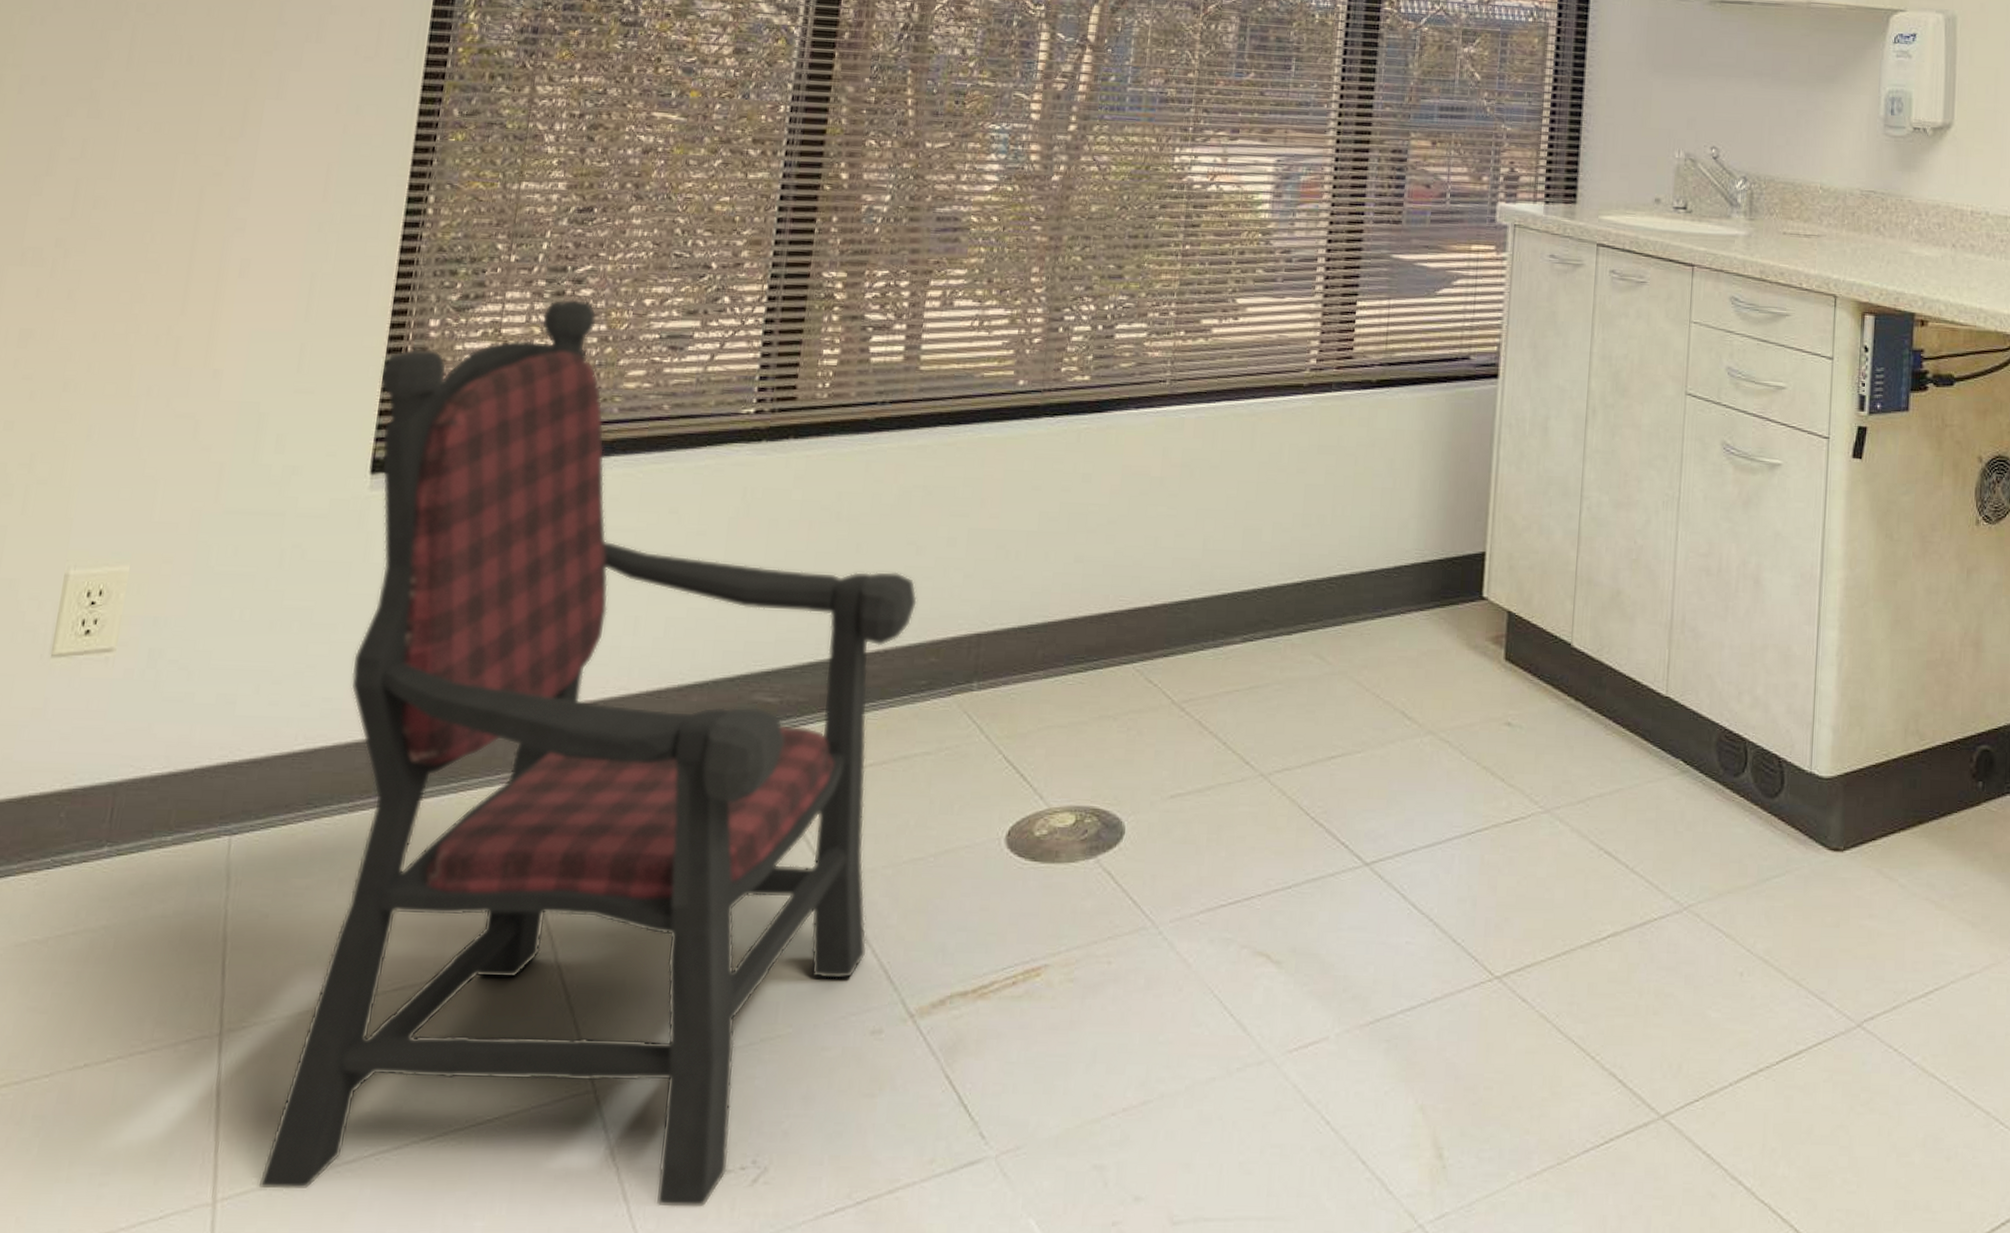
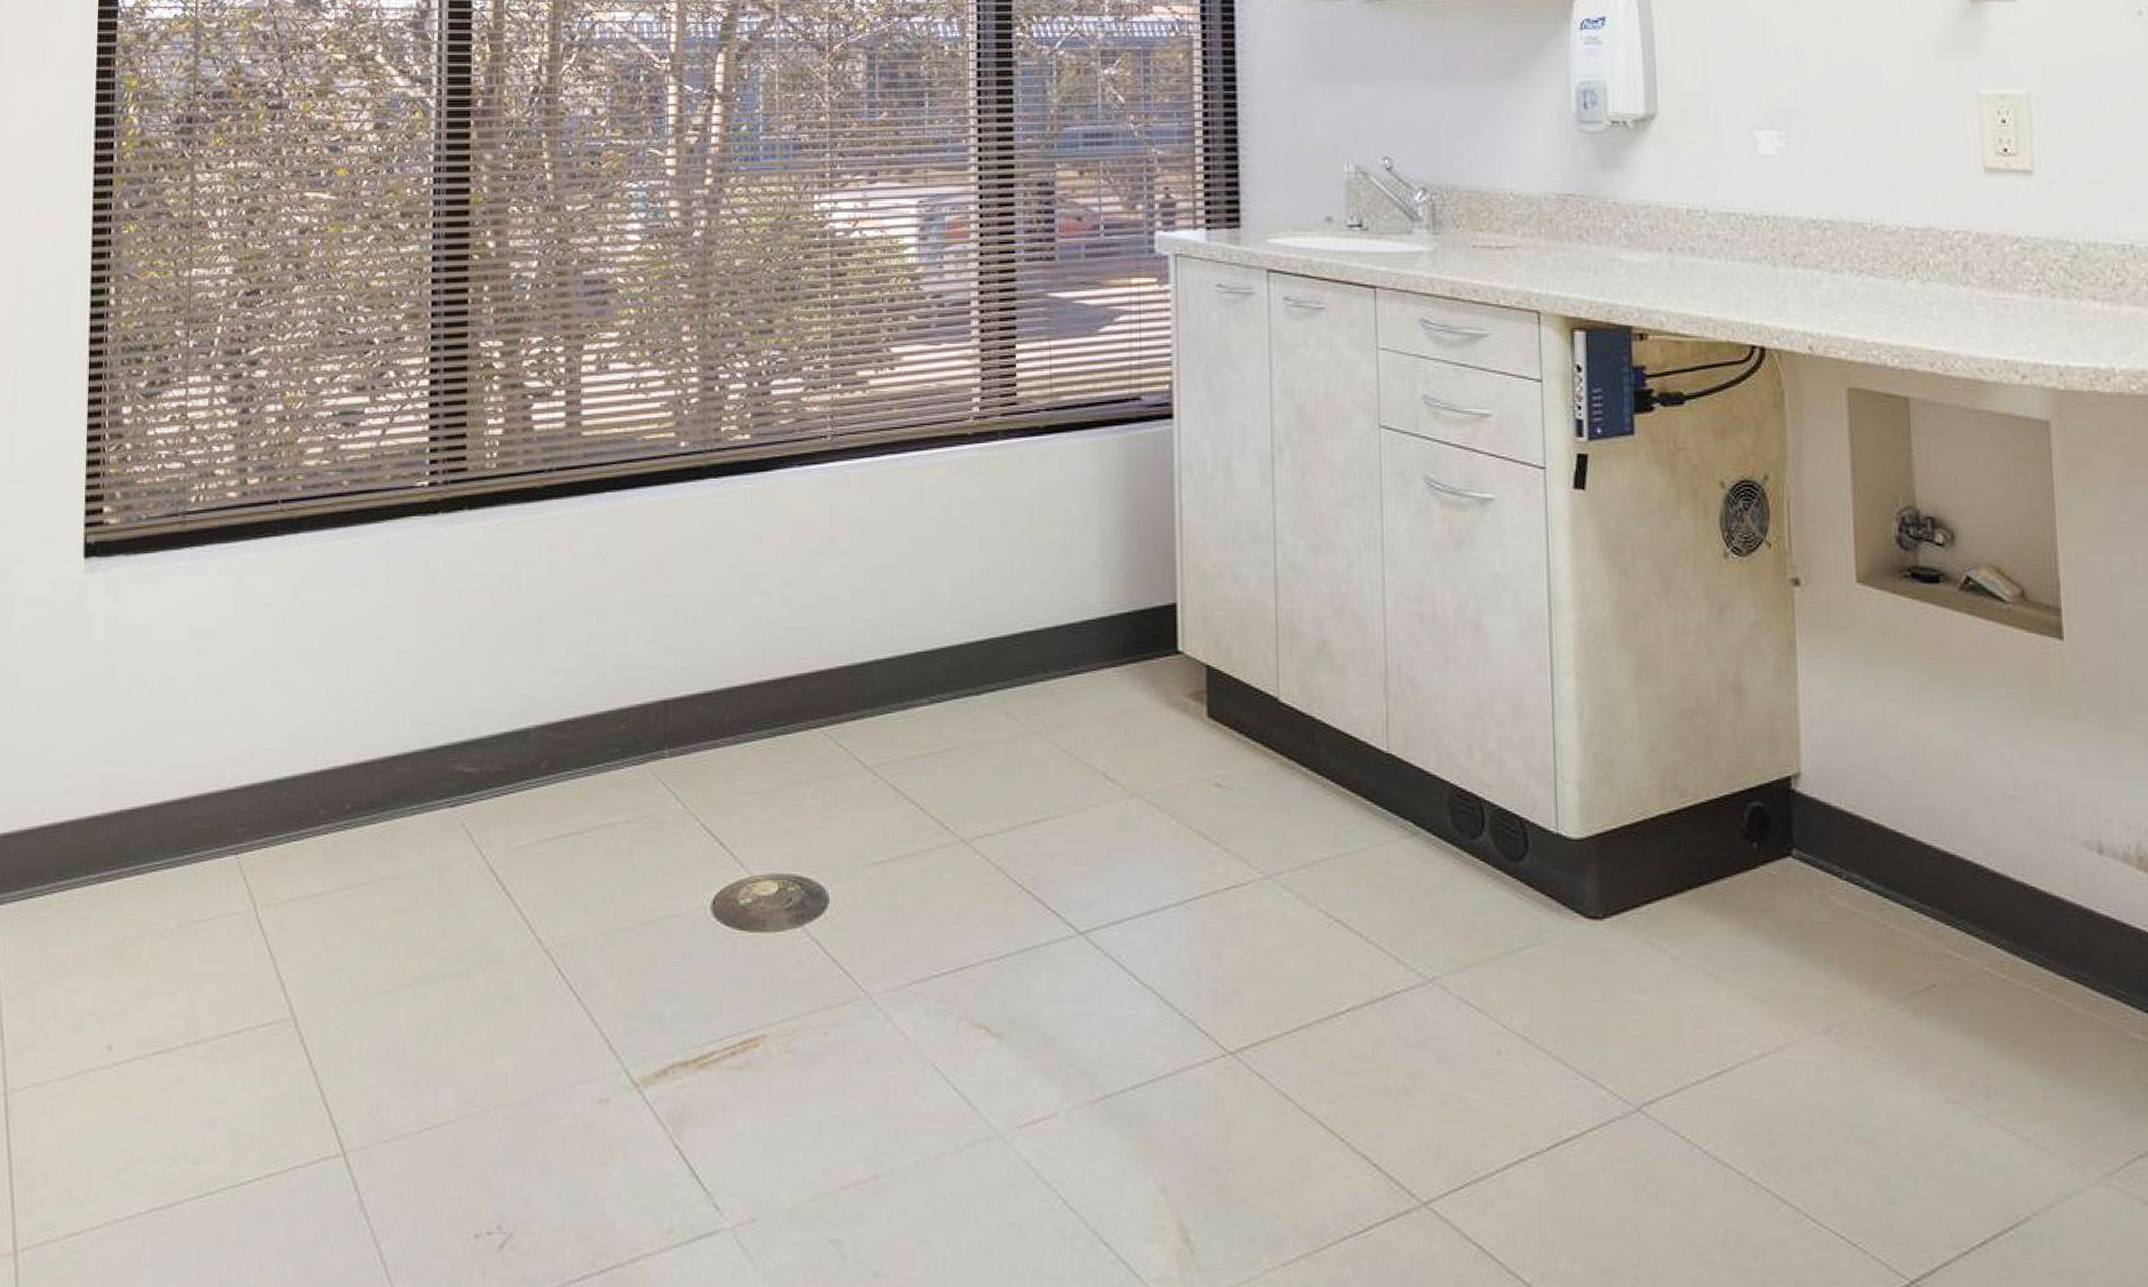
armchair: present [258,299,918,1209] -> none [52,381,603,1272]

